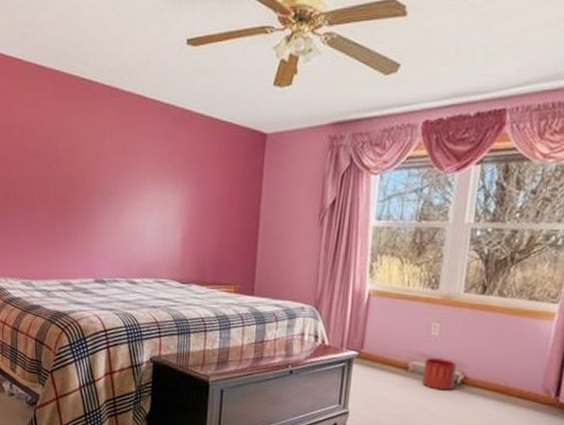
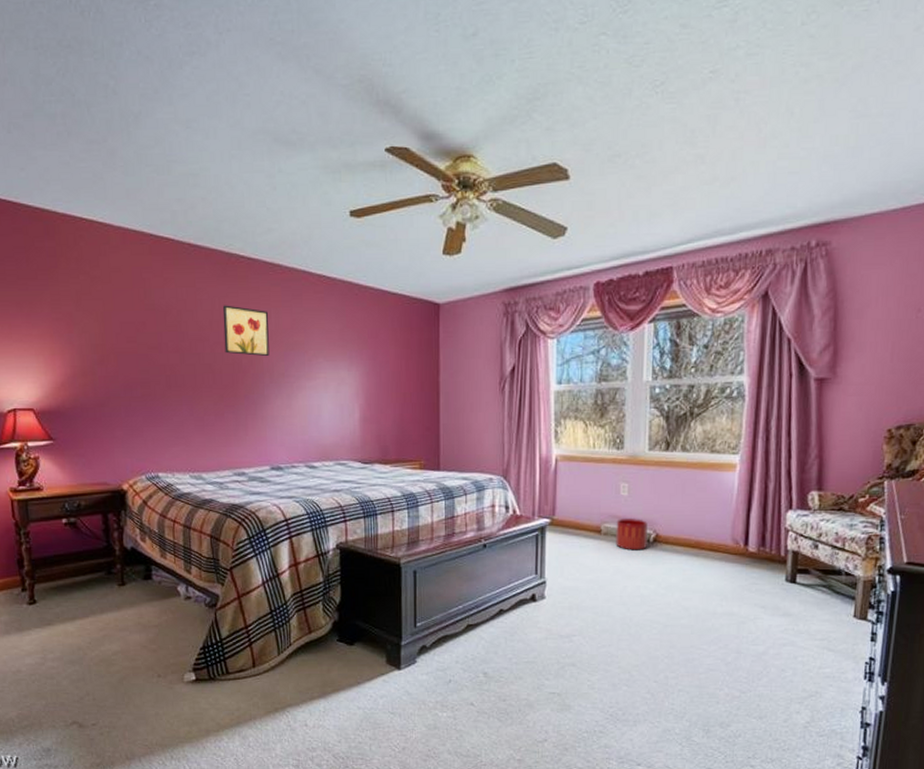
wall art: none [61,124,102,174] -> present [222,305,269,356]

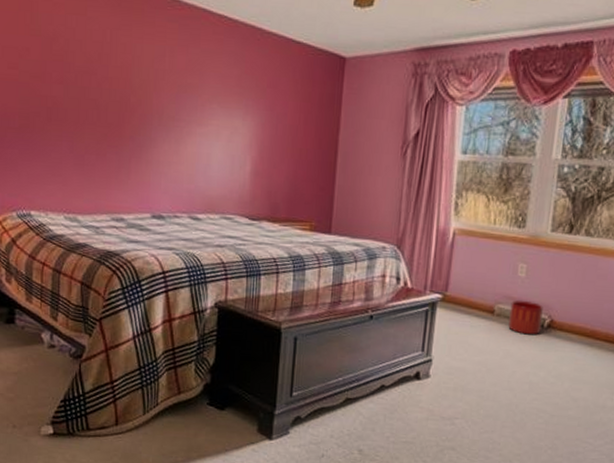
wall art: present [222,305,269,356] -> none [113,38,162,96]

